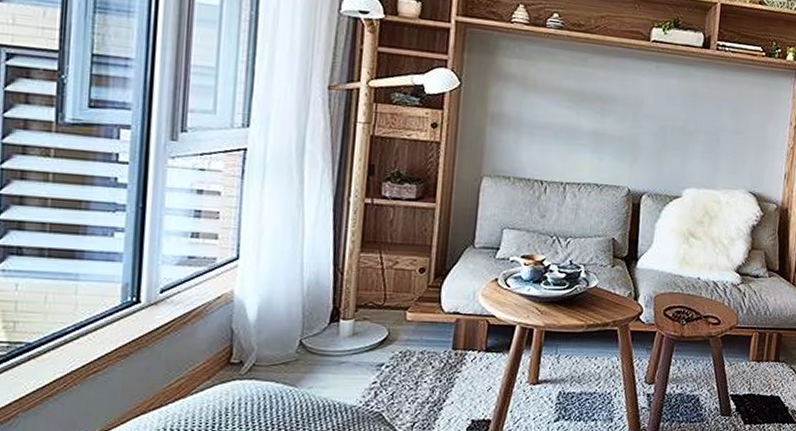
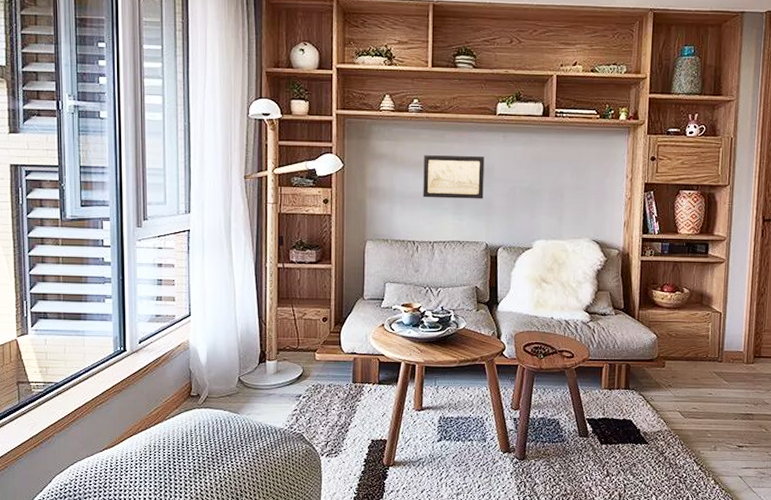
wall art: none [556,80,633,137] -> present [423,155,485,199]

